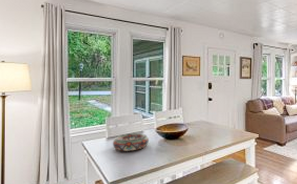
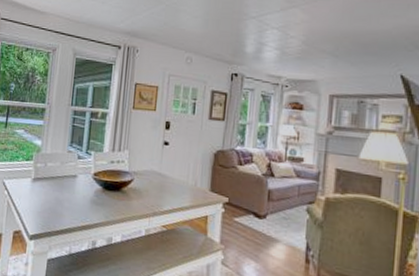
decorative bowl: present [113,133,149,151] -> none [39,176,83,200]

